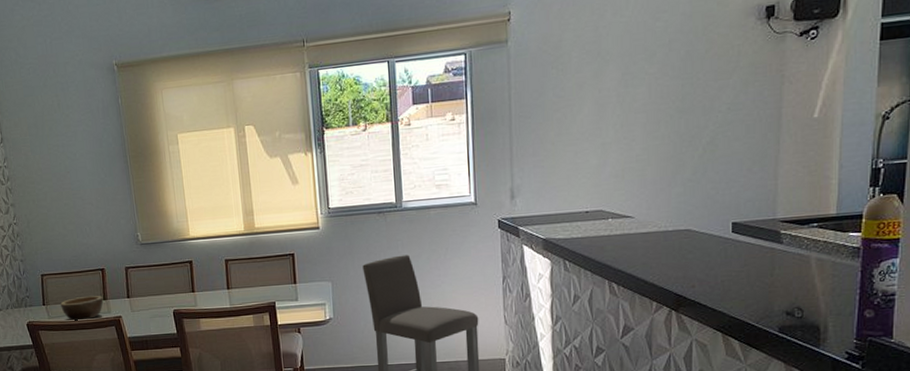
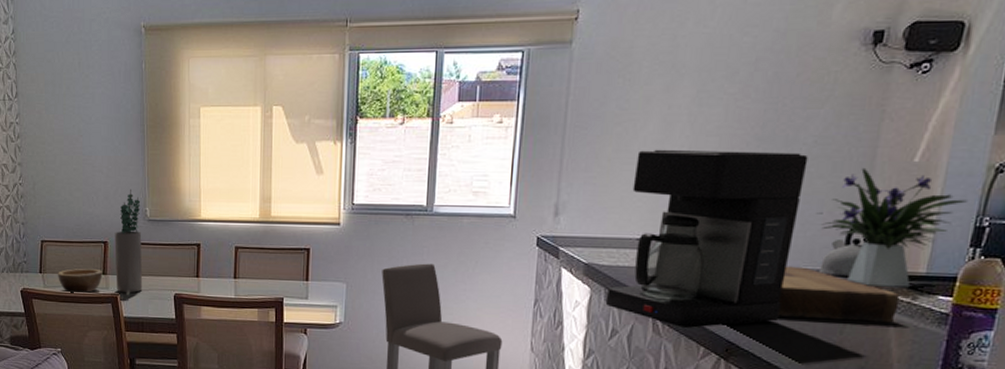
vase: none [110,216,143,315] -> present [114,188,143,294]
coffee maker: none [565,120,725,287] -> present [605,149,808,328]
cutting board: none [715,220,817,266] -> present [778,266,900,323]
flower arrangement: none [737,127,864,231] -> present [816,167,969,288]
kettle: none [745,182,783,226] -> present [818,229,867,276]

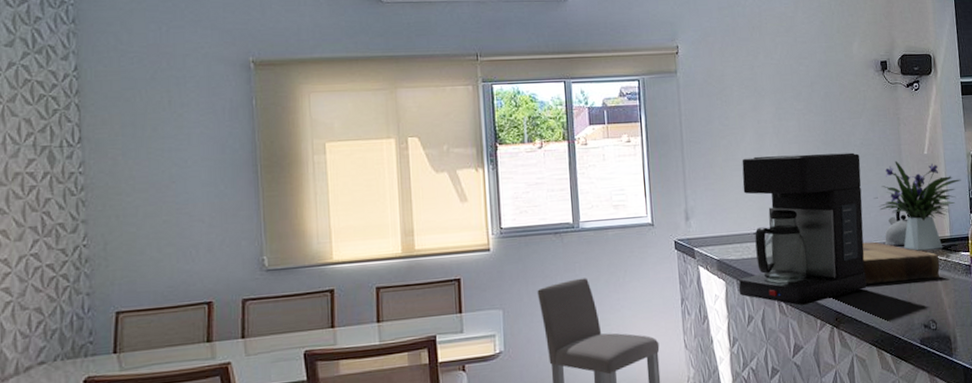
bowl: present [58,268,103,293] -> none [141,337,207,372]
vase: present [114,188,143,294] -> none [222,236,262,361]

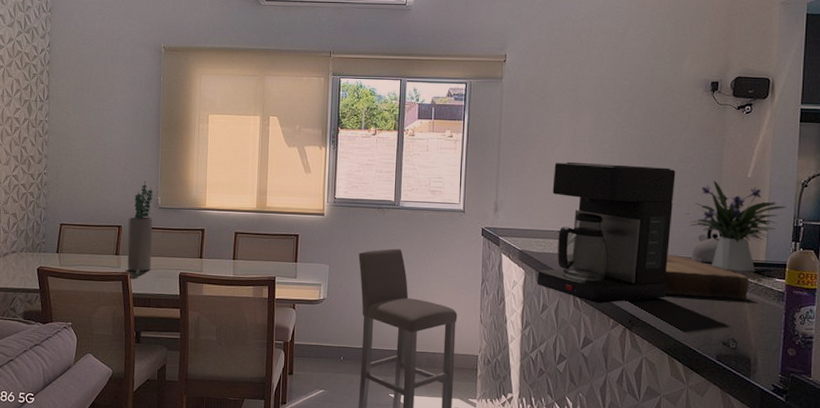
vase: none [222,236,262,361] -> present [127,180,154,272]

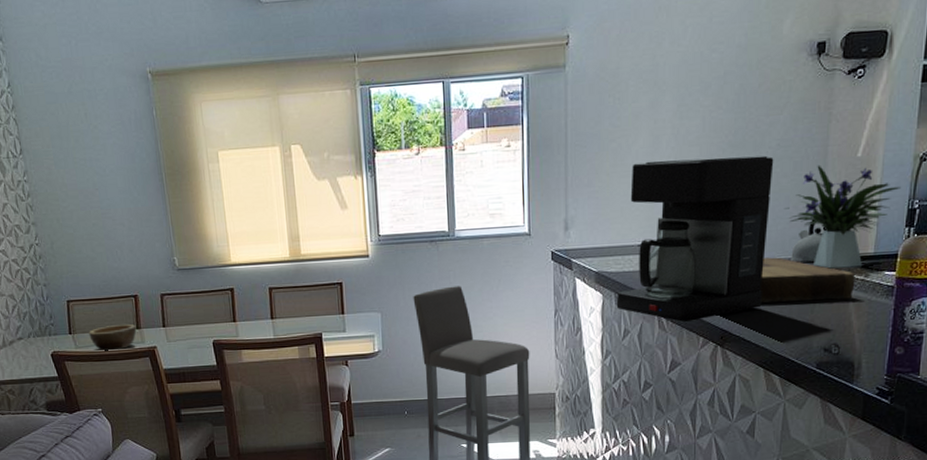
bowl: none [73,249,115,272] -> present [89,324,137,351]
vase: present [127,180,154,272] -> none [144,239,180,346]

